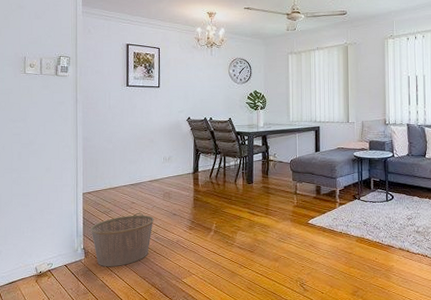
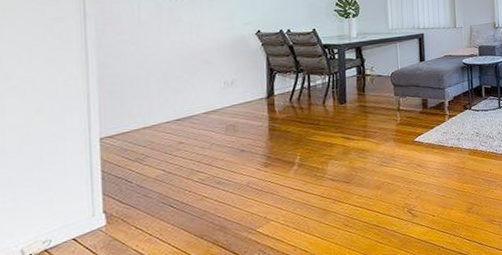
basket: present [90,212,154,267] -> none [113,154,214,232]

